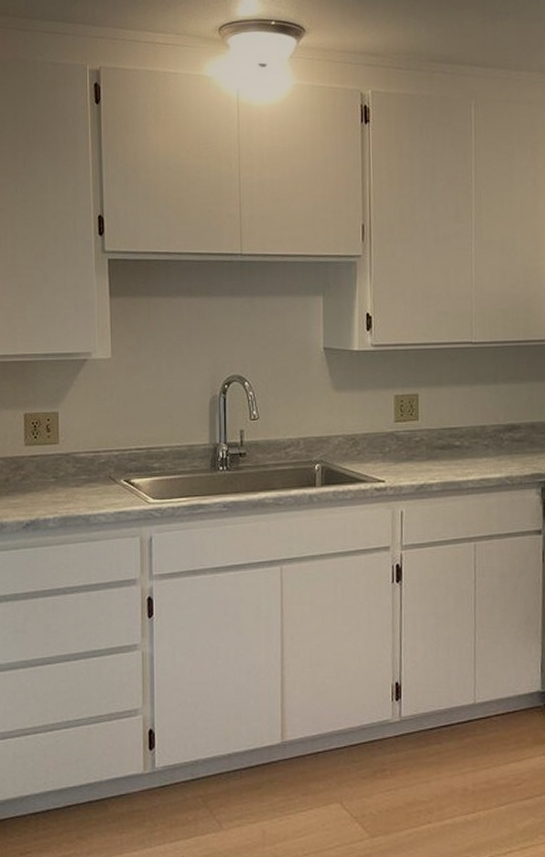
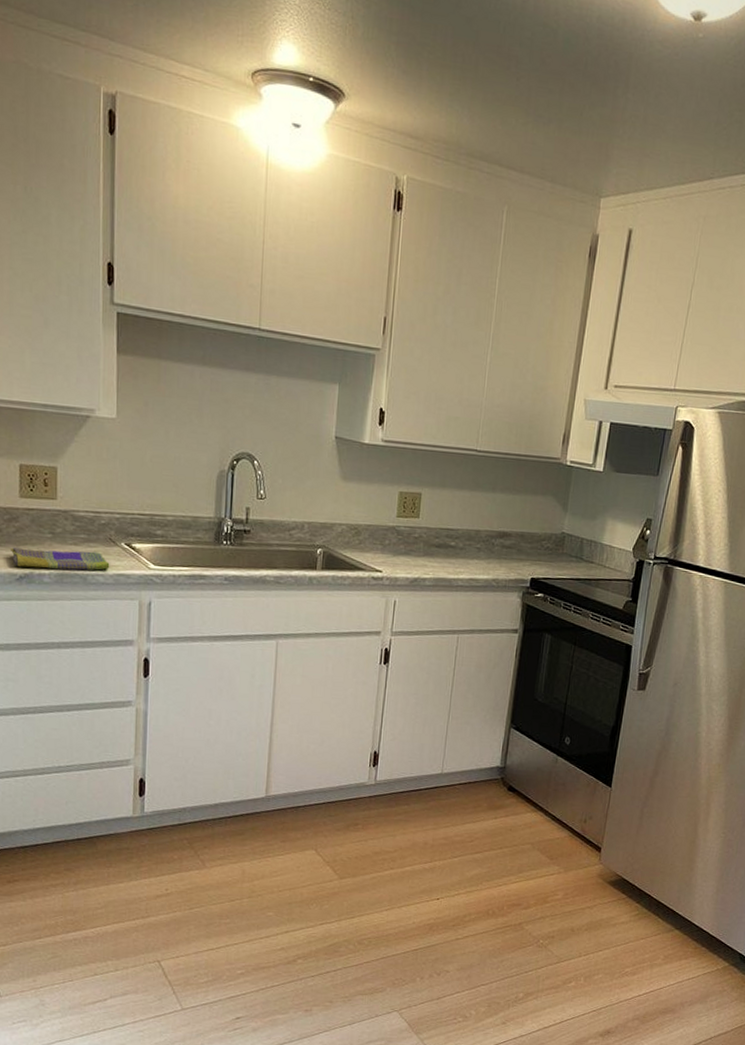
dish towel: none [16,491,111,514] -> present [9,547,110,571]

